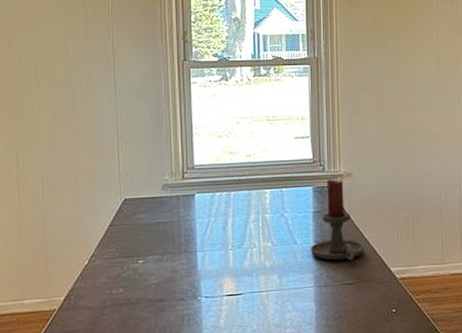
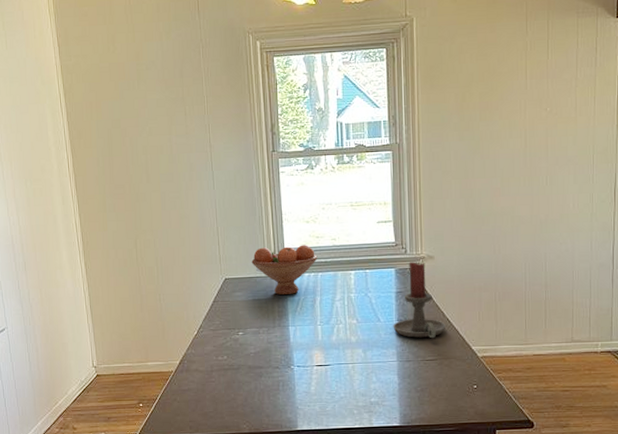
fruit bowl: none [156,161,231,216] -> present [251,245,318,295]

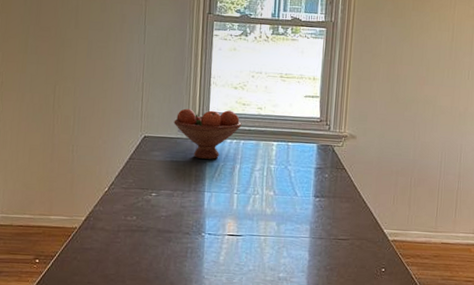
candle holder: present [393,262,446,339] -> none [309,139,361,218]

